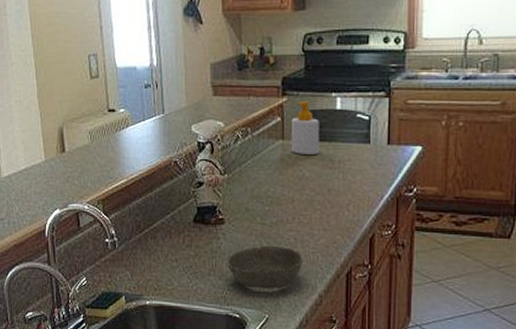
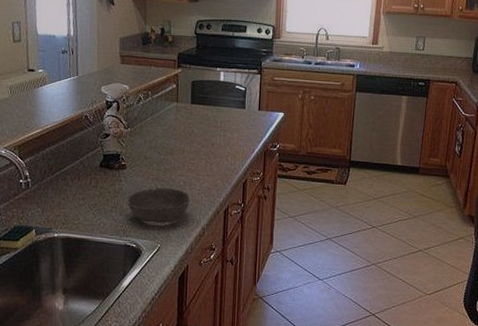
soap bottle: present [291,101,320,154] -> none [183,73,207,115]

